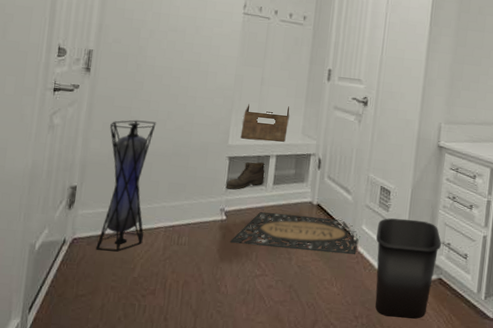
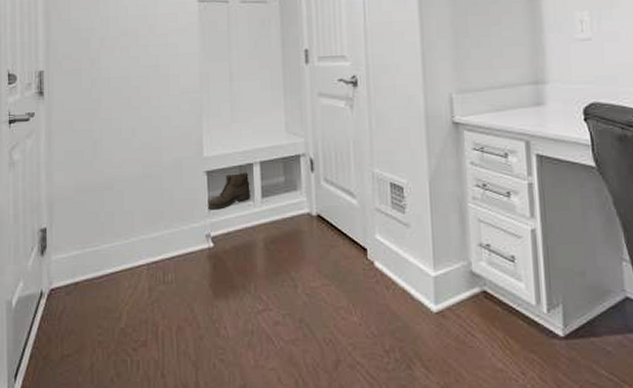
lantern: present [96,120,156,252] -> none [73,142,125,300]
doormat: present [230,211,360,254] -> none [223,230,375,275]
storage basket: present [240,104,290,142] -> none [215,101,268,148]
waste bin: present [375,218,441,319] -> none [394,220,478,347]

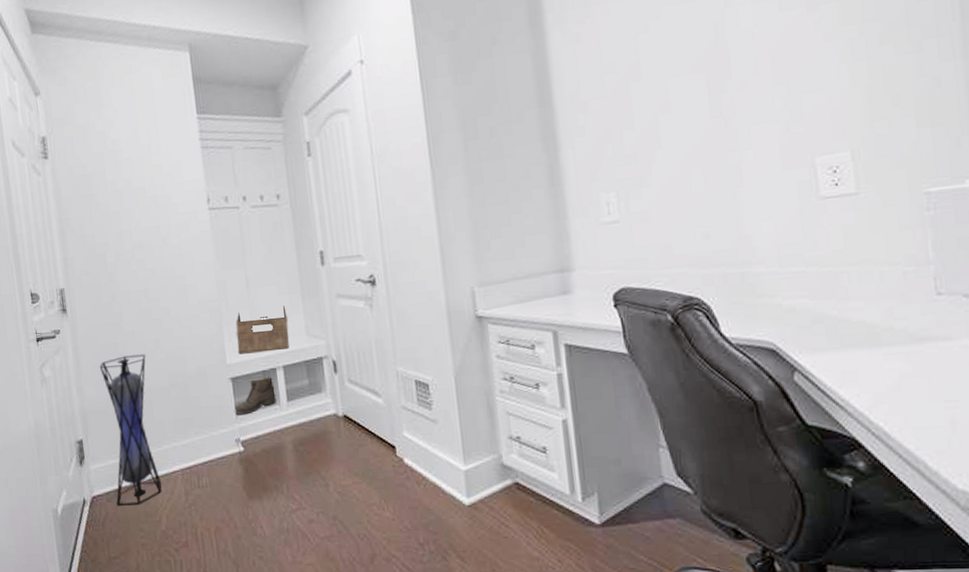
lantern: none [73,142,125,300] -> present [100,354,162,506]
storage basket: none [215,101,268,148] -> present [235,306,289,354]

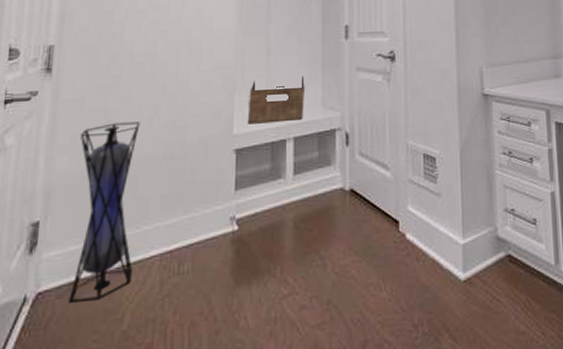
boot: present [233,378,277,415] -> none [233,150,282,190]

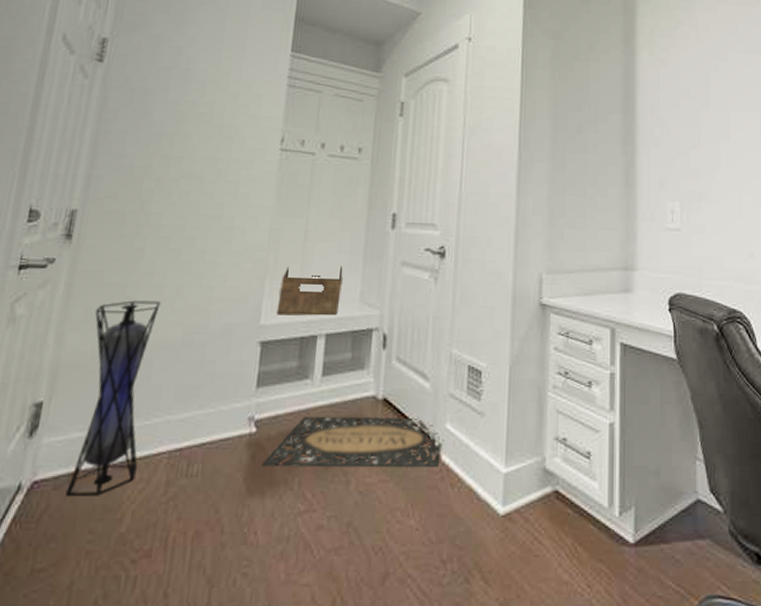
doormat: none [246,204,407,259] -> present [262,416,444,468]

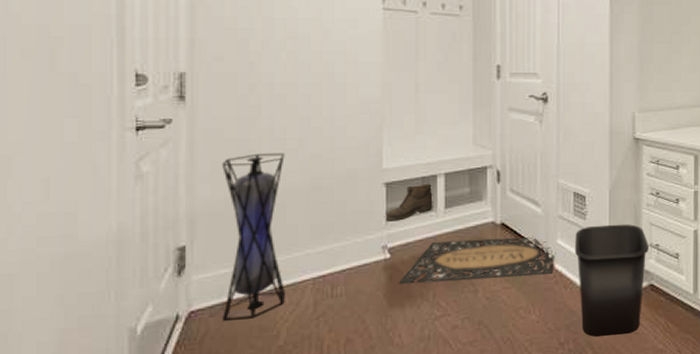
boot: none [254,346,311,388] -> present [384,184,433,221]
storage basket: present [276,266,343,316] -> none [397,114,455,159]
waste bin: none [466,410,554,556] -> present [575,224,649,337]

